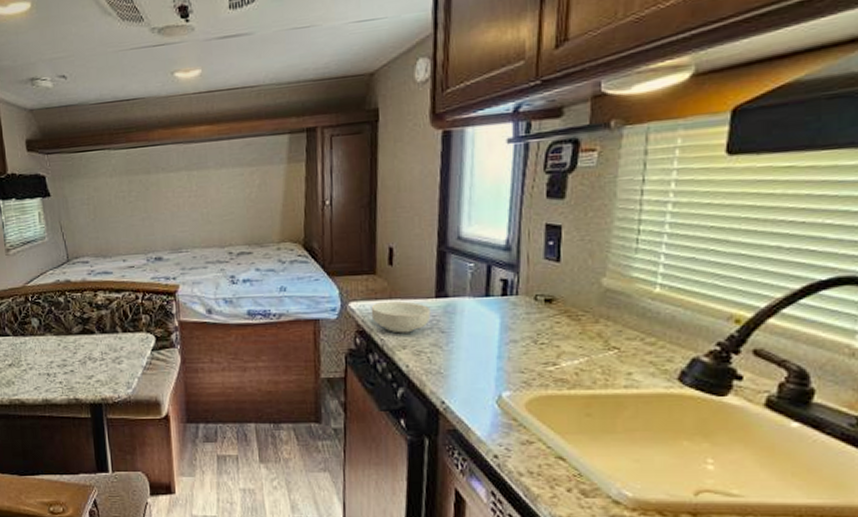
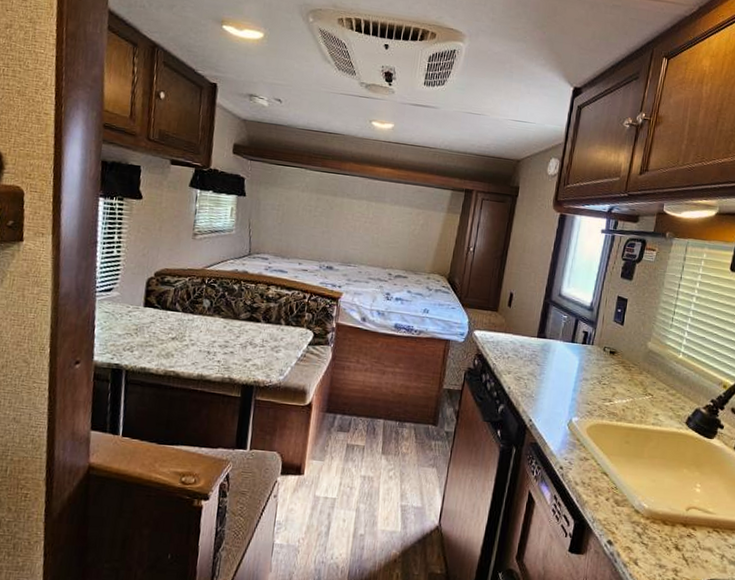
cereal bowl: present [371,301,431,334] -> none [489,334,533,362]

